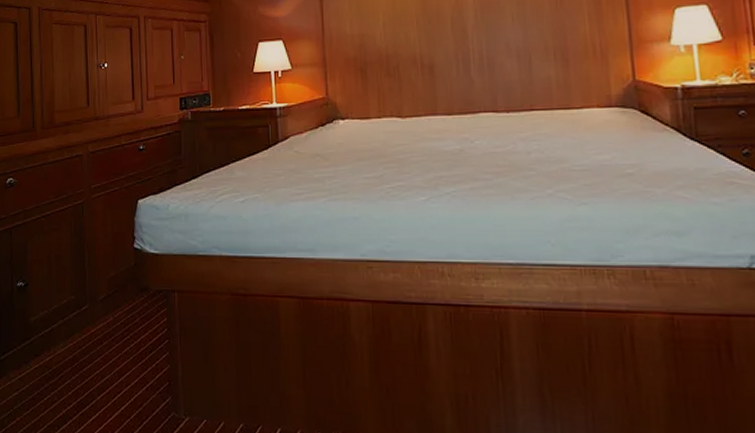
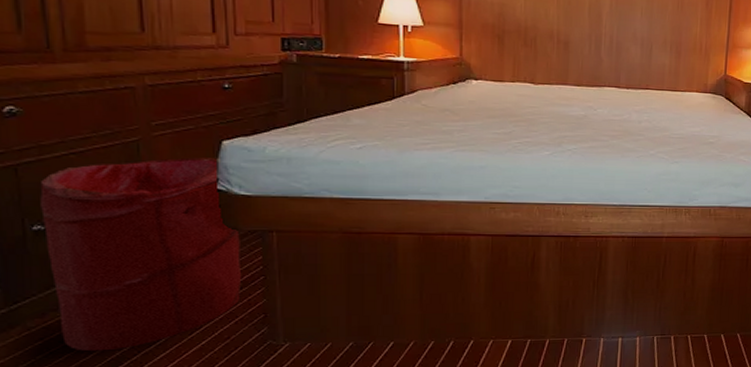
laundry hamper: none [23,217,152,408] -> present [40,157,242,352]

